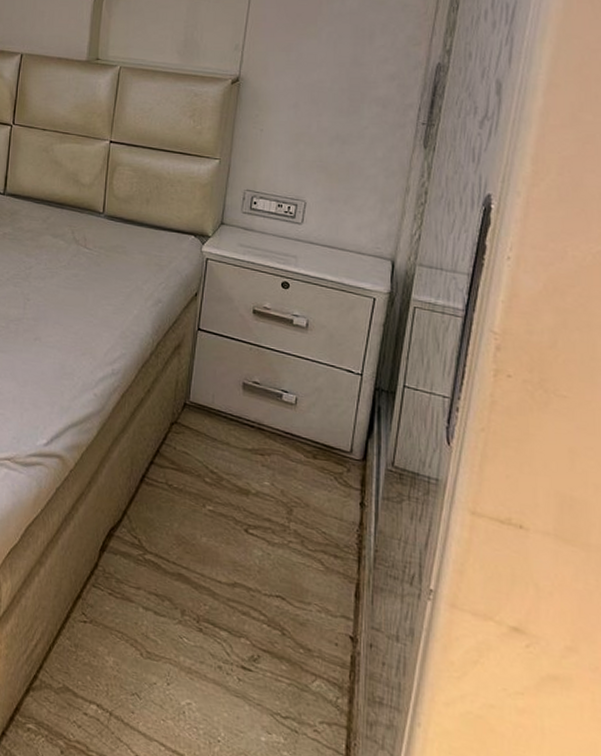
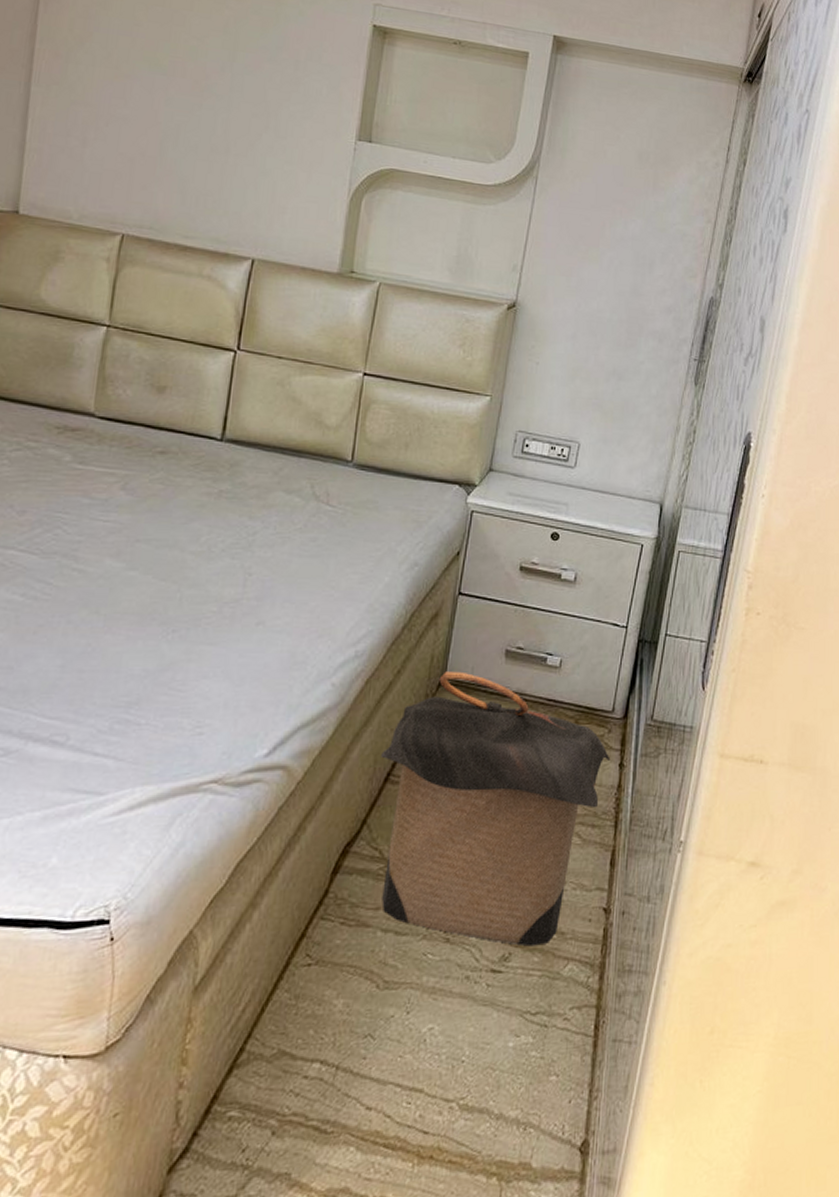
laundry hamper: none [137,395,351,656] -> present [381,671,611,947]

